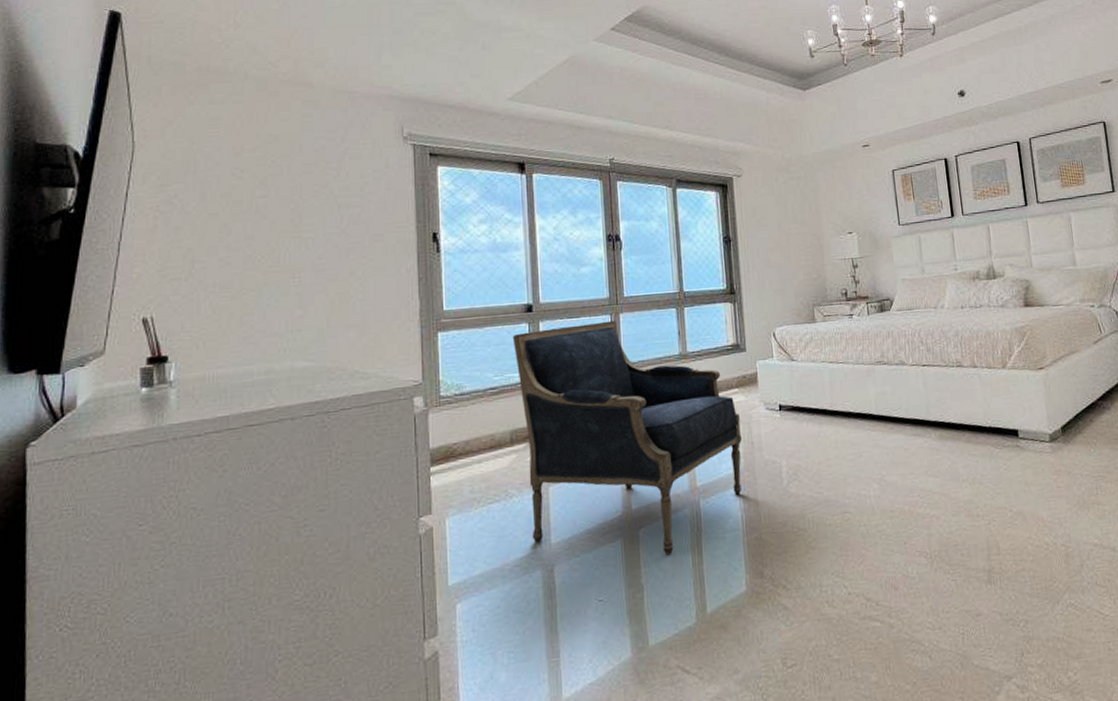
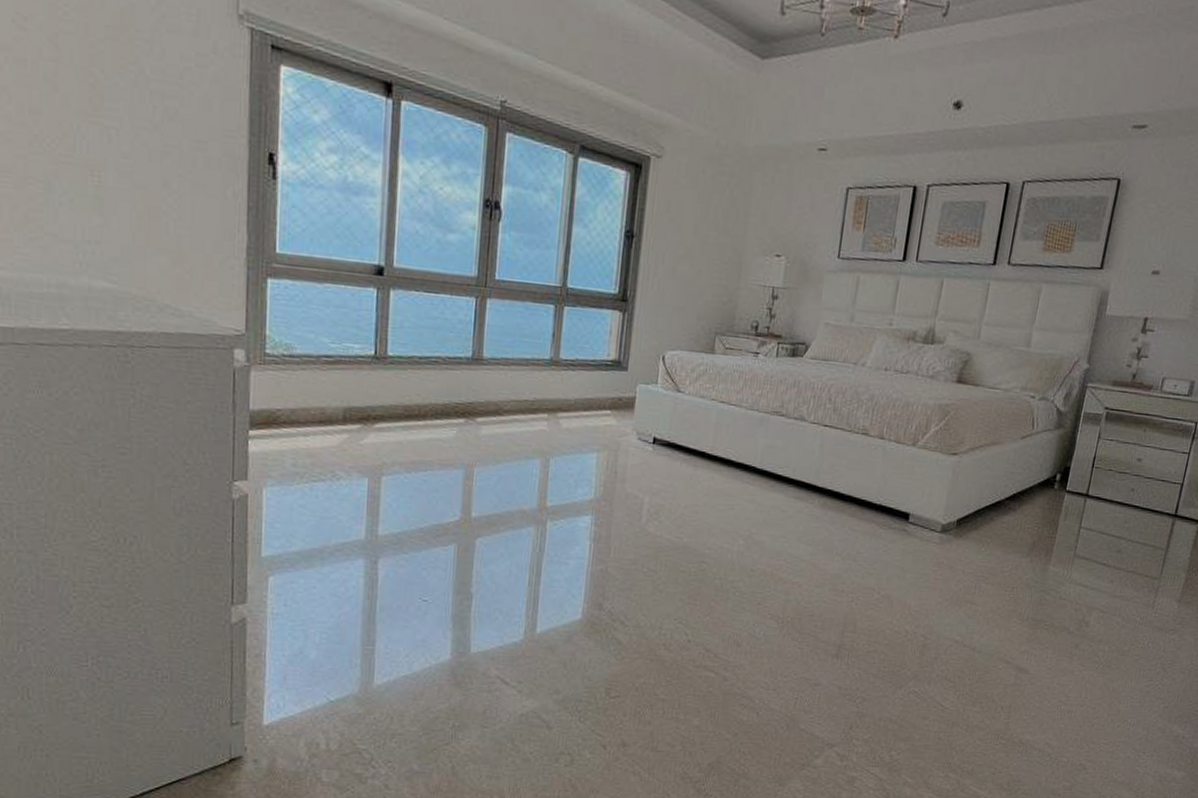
armchair: present [513,320,743,556] -> none [357,298,607,570]

